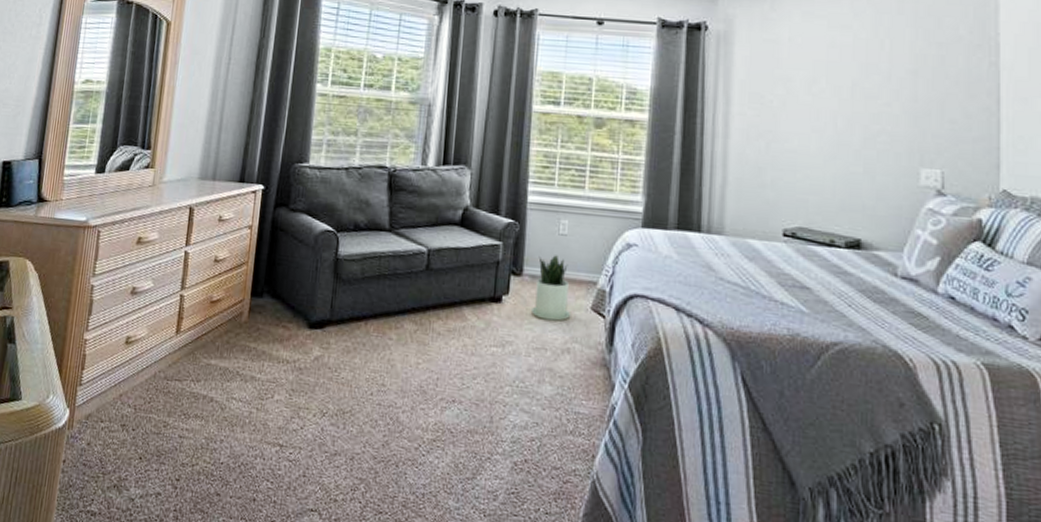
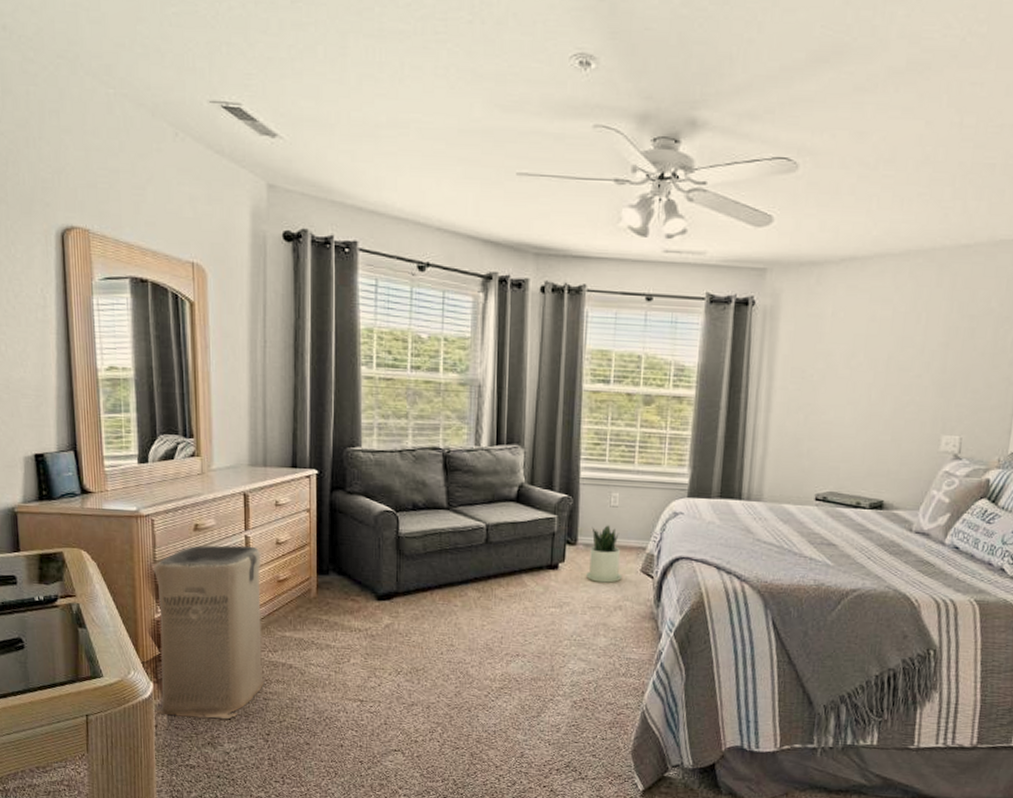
laundry basket: none [67,260,198,459] -> present [154,545,265,720]

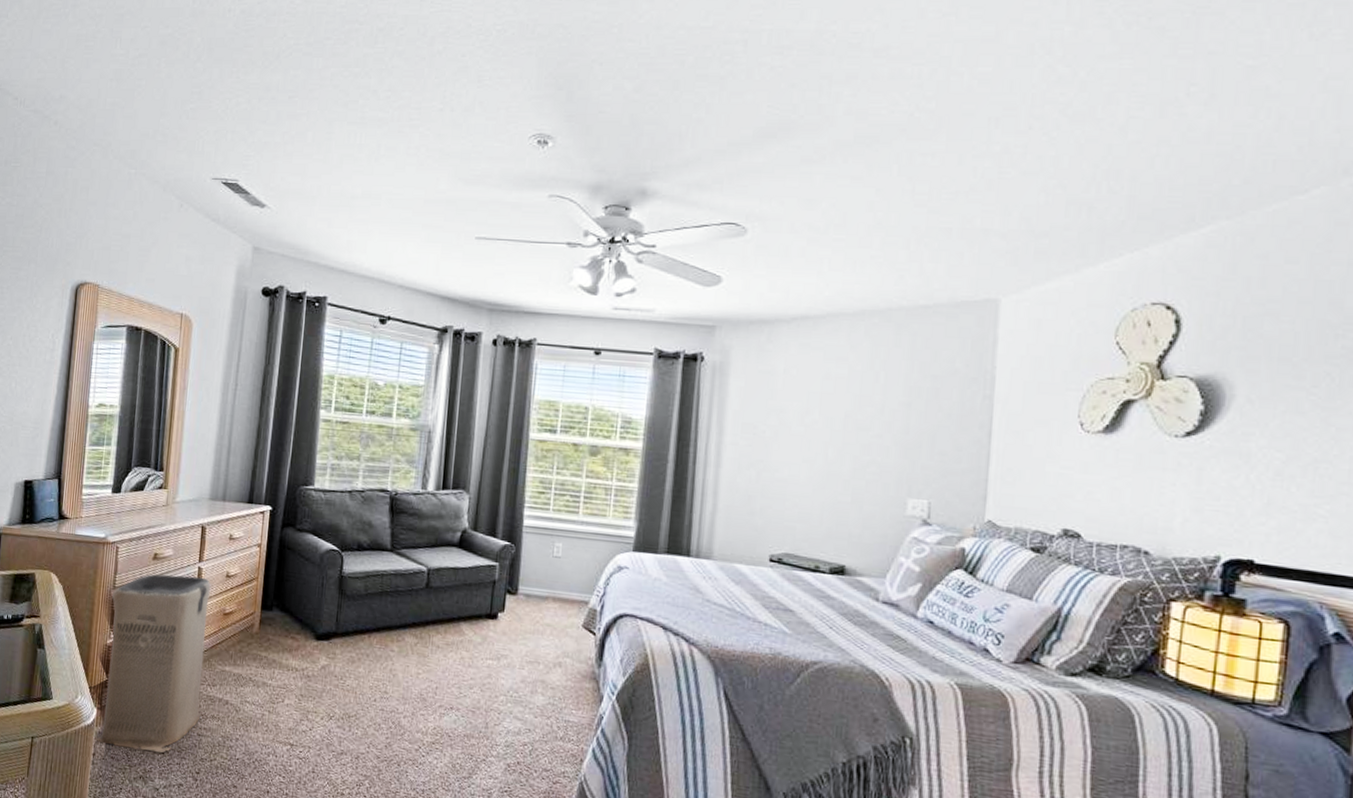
planter: present [586,525,623,583] -> none [526,576,563,637]

